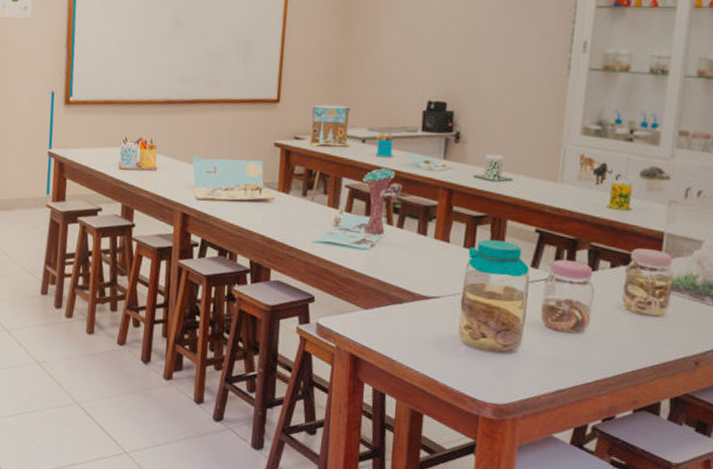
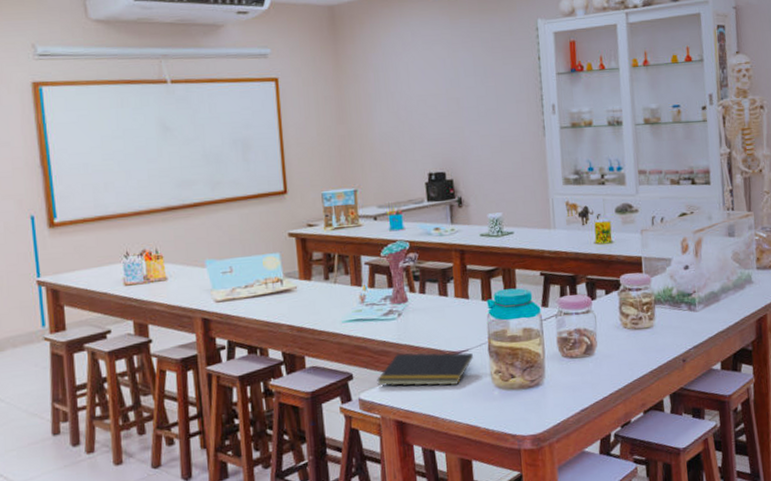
notepad: none [337,285,443,331] -> present [377,352,473,387]

